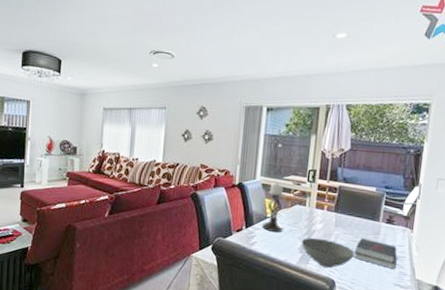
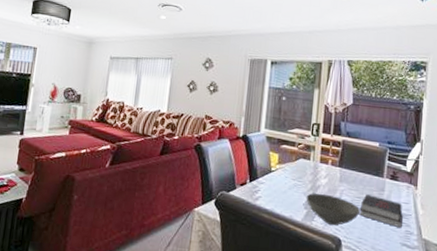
candle holder: present [262,182,285,232] -> none [266,135,289,187]

